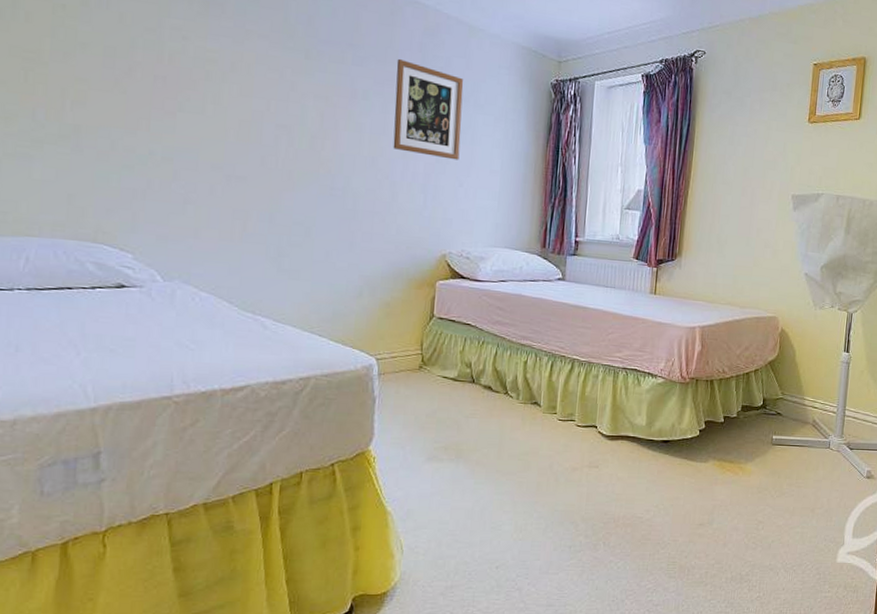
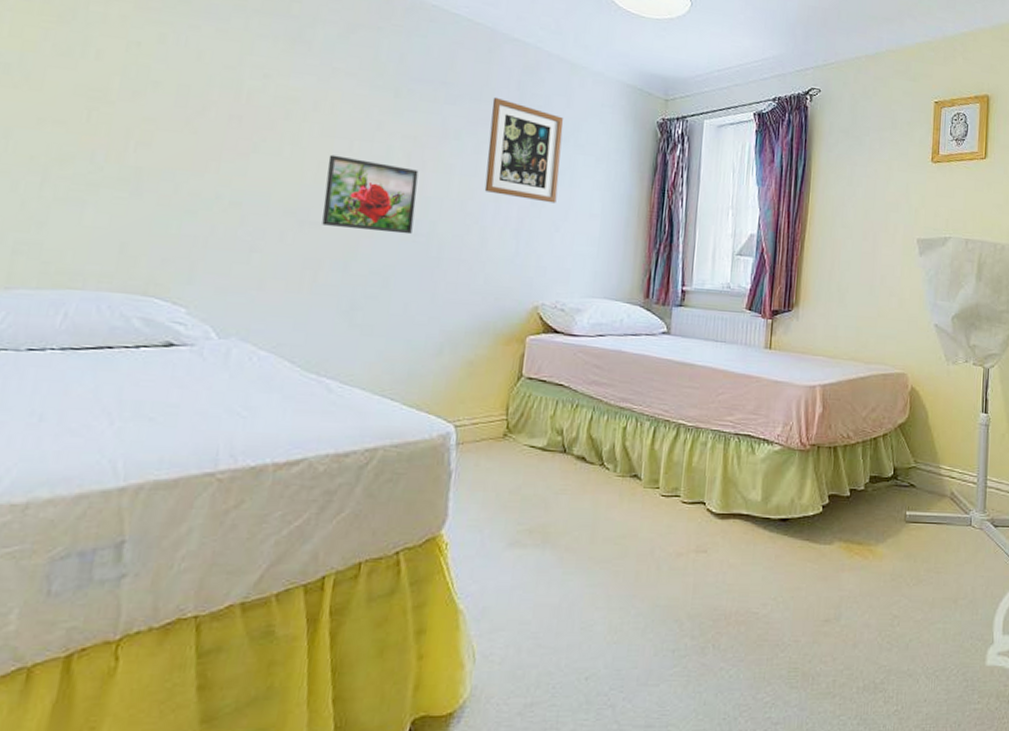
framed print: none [247,113,332,189] -> present [322,154,419,235]

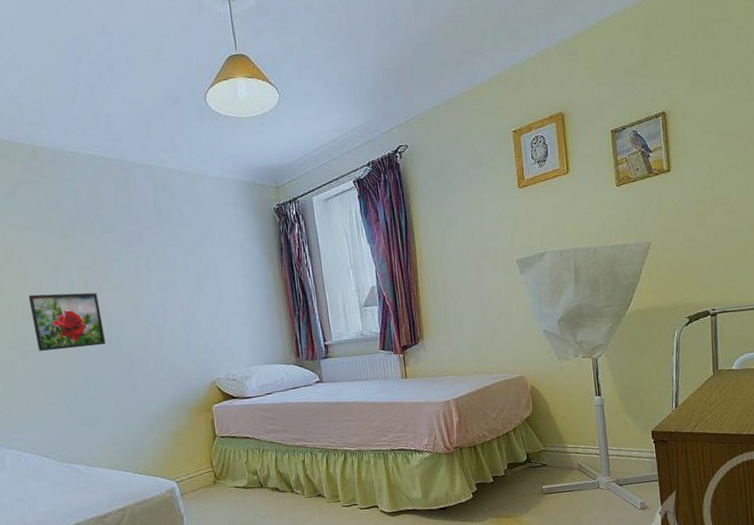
wall art: present [484,97,564,204] -> none [137,218,209,299]

